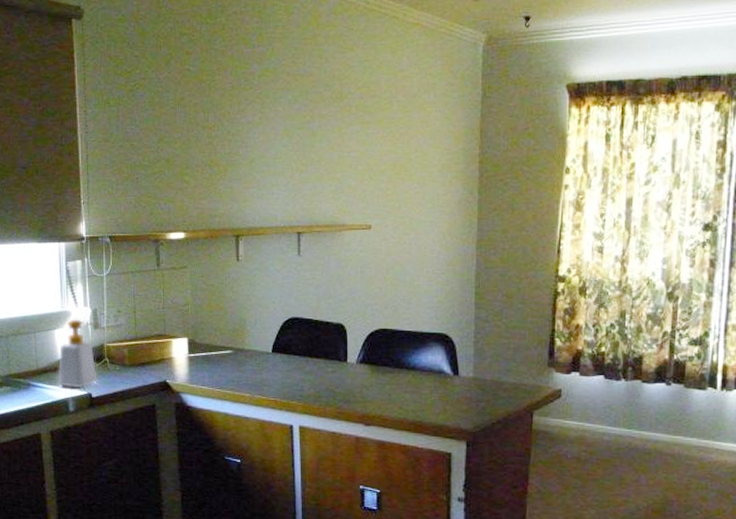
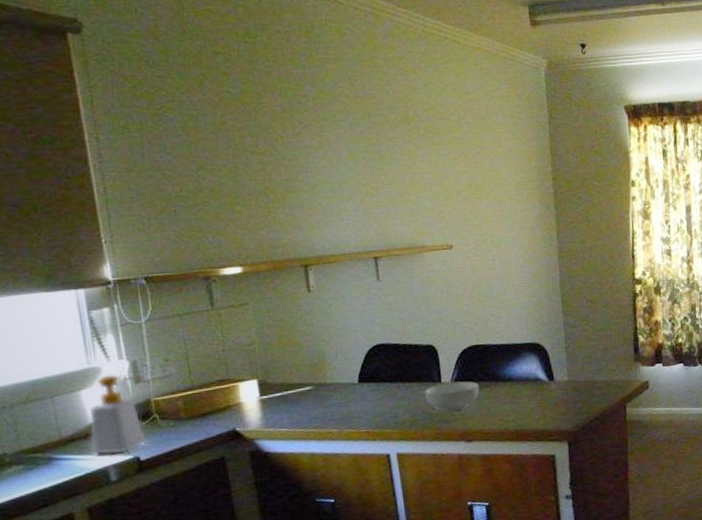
cereal bowl: none [331,363,383,393] -> present [425,381,479,412]

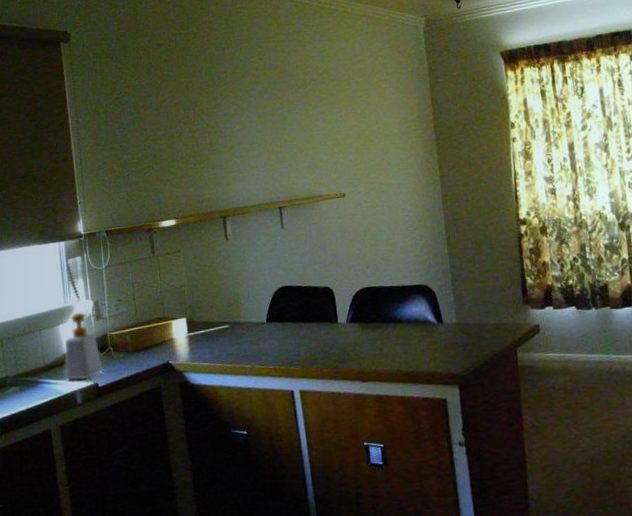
cereal bowl: present [425,381,479,412] -> none [323,322,372,351]

